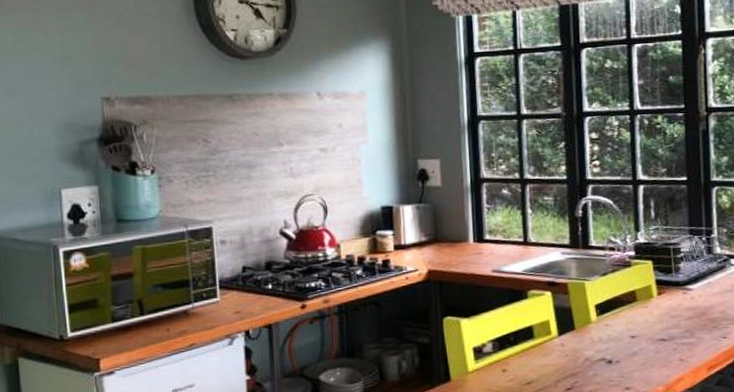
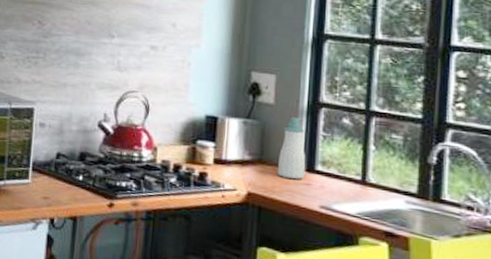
soap bottle: none [451,194,476,251] -> present [277,116,306,179]

